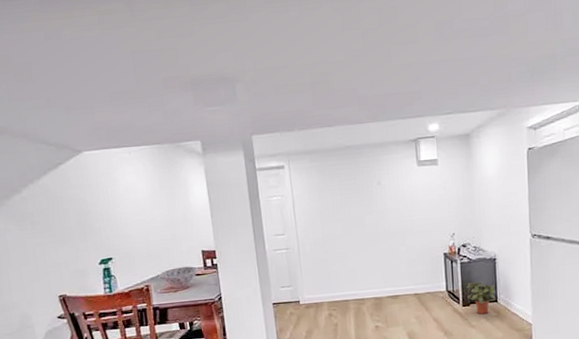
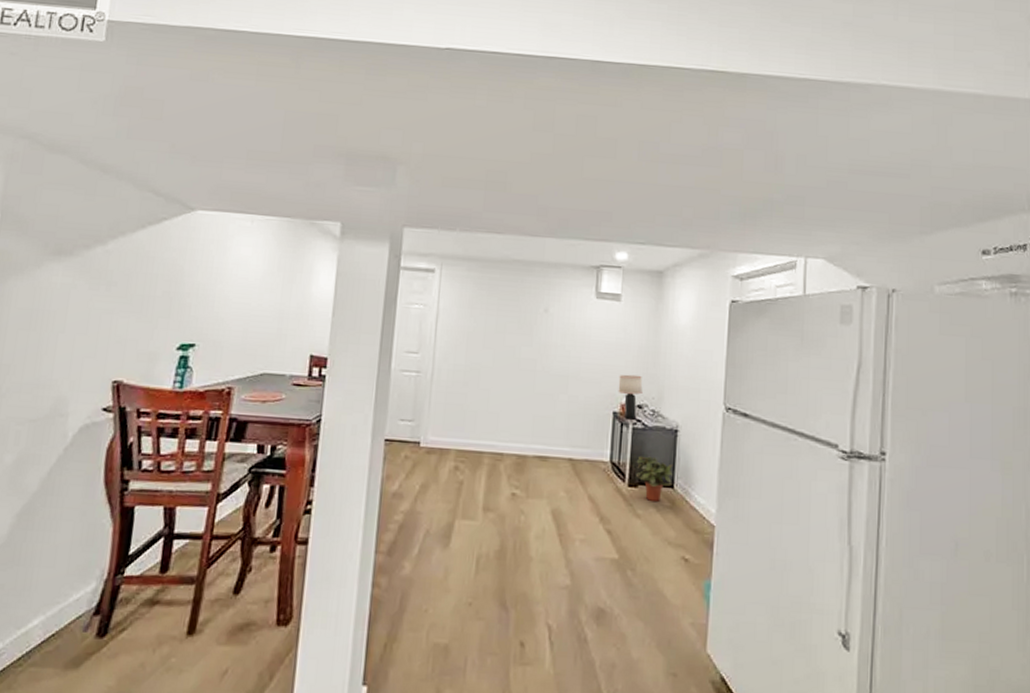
bowl: present [159,266,198,289] -> none [248,370,300,400]
table lamp: none [444,221,465,257] -> present [618,374,643,420]

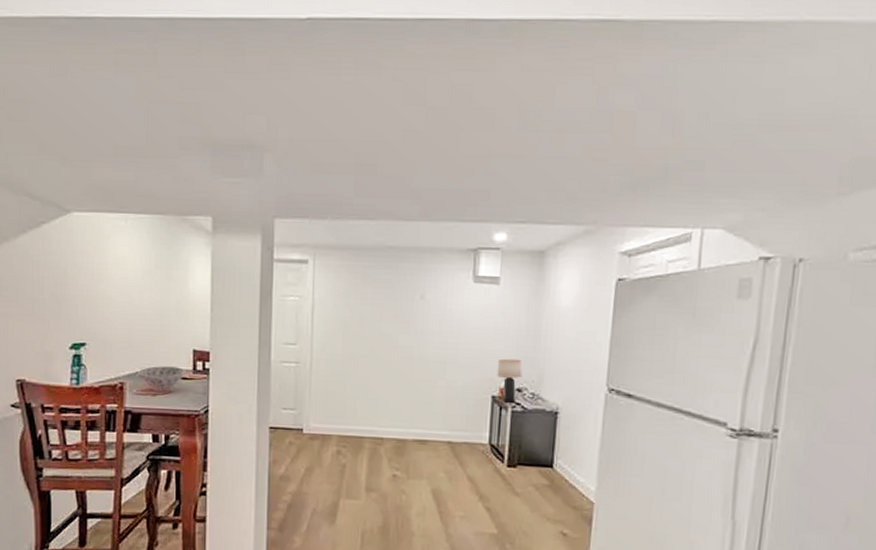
bowl: none [248,370,300,400] -> present [138,366,185,393]
potted plant: present [636,456,673,501] -> none [515,437,553,480]

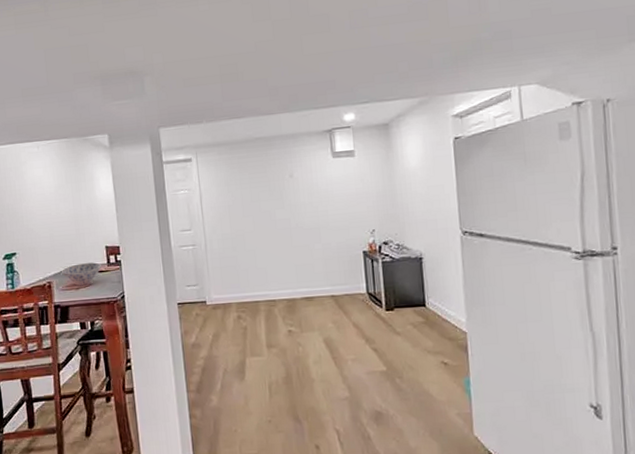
table lamp: present [496,358,523,403] -> none [363,216,386,256]

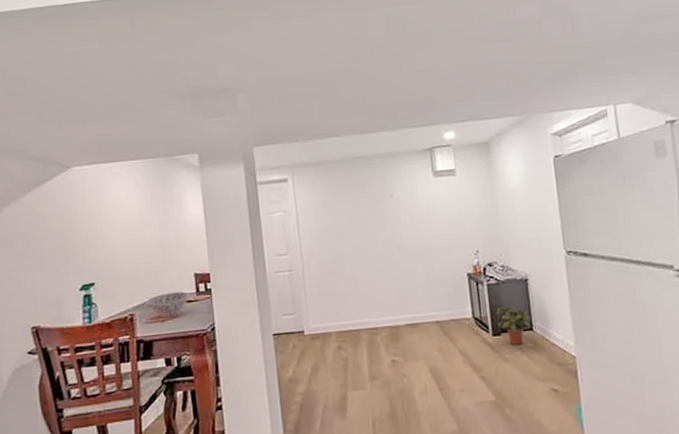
potted plant: none [389,283,424,320] -> present [495,306,531,345]

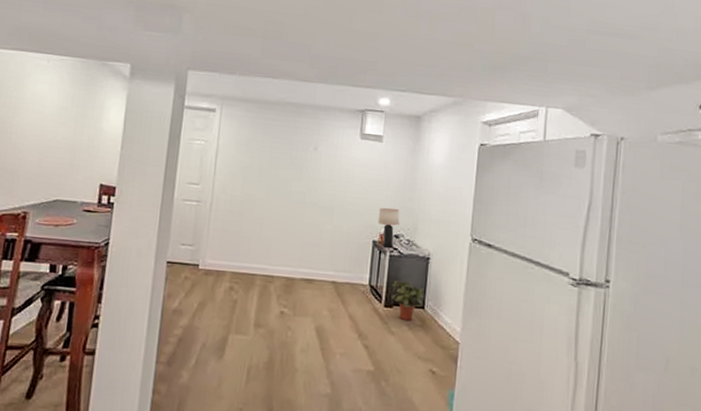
bowl: present [145,291,190,319] -> none [42,197,90,224]
table lamp: none [466,237,490,278] -> present [377,207,400,248]

